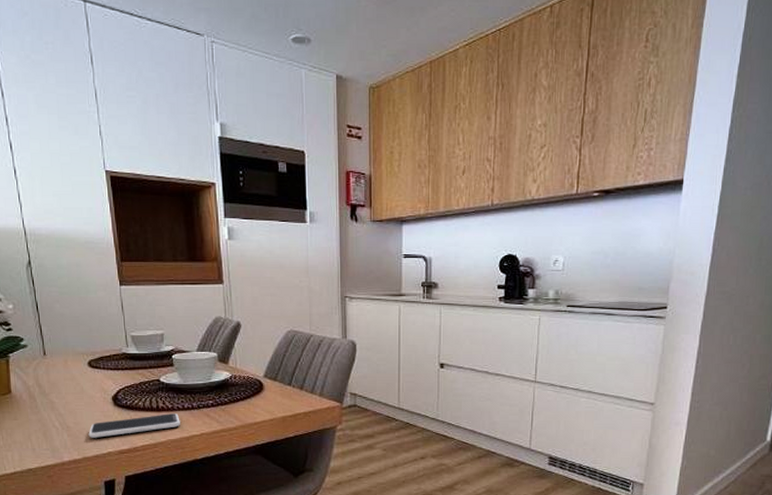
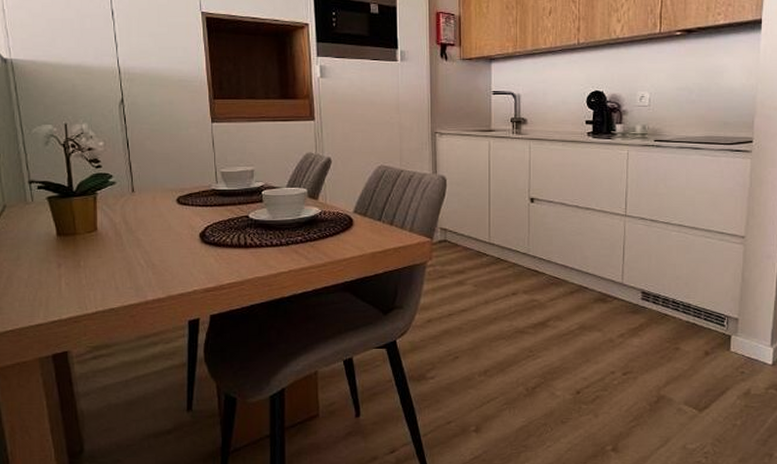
smartphone: present [88,413,180,438] -> none [174,250,268,276]

